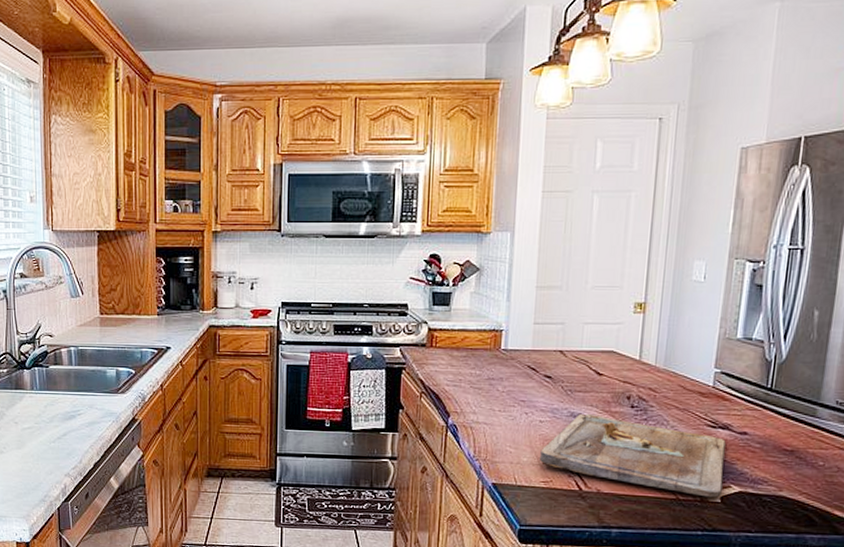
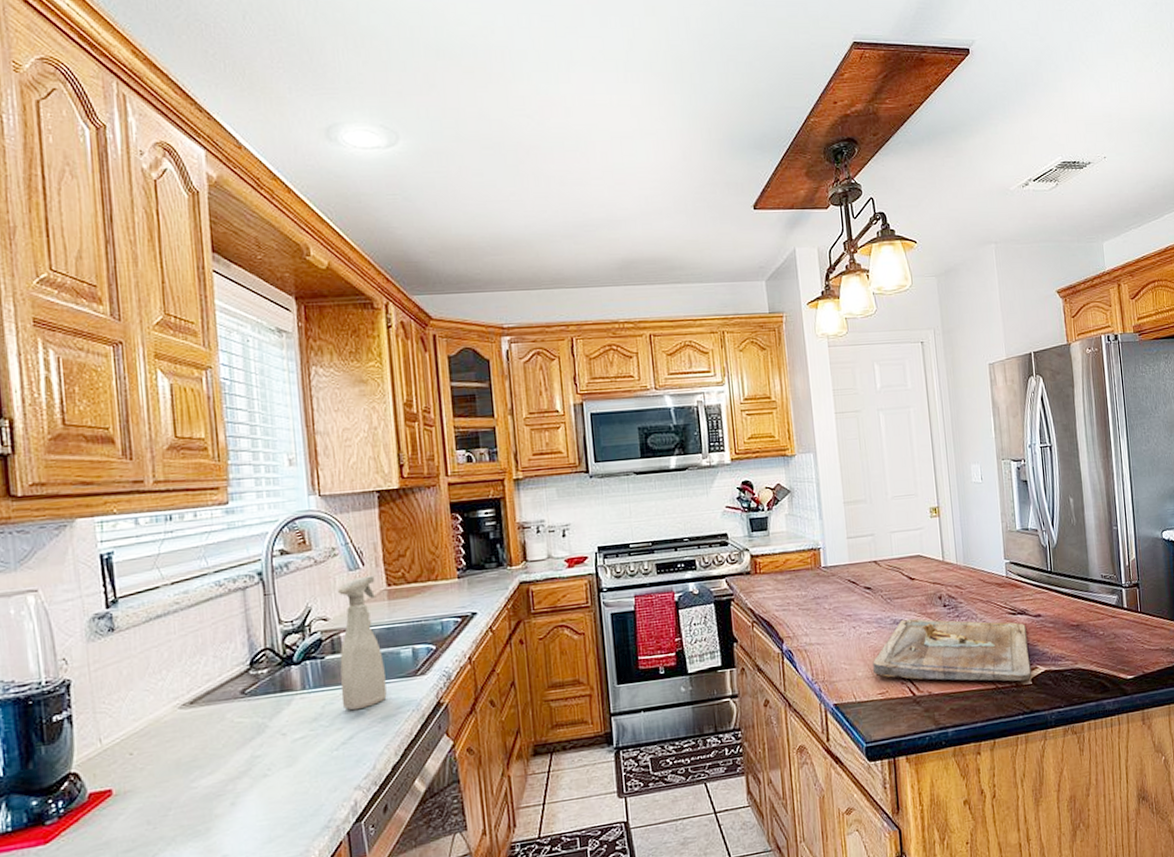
spray bottle: none [59,304,94,414] -> present [337,575,387,711]

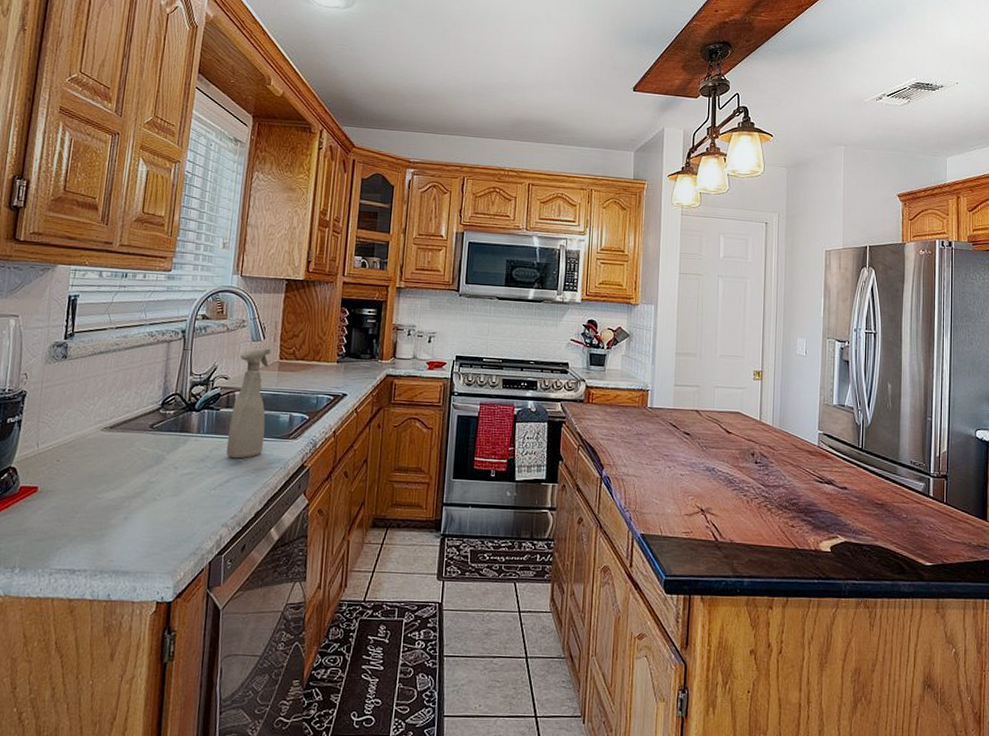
cutting board: present [872,618,1032,682] -> none [680,468,831,547]

